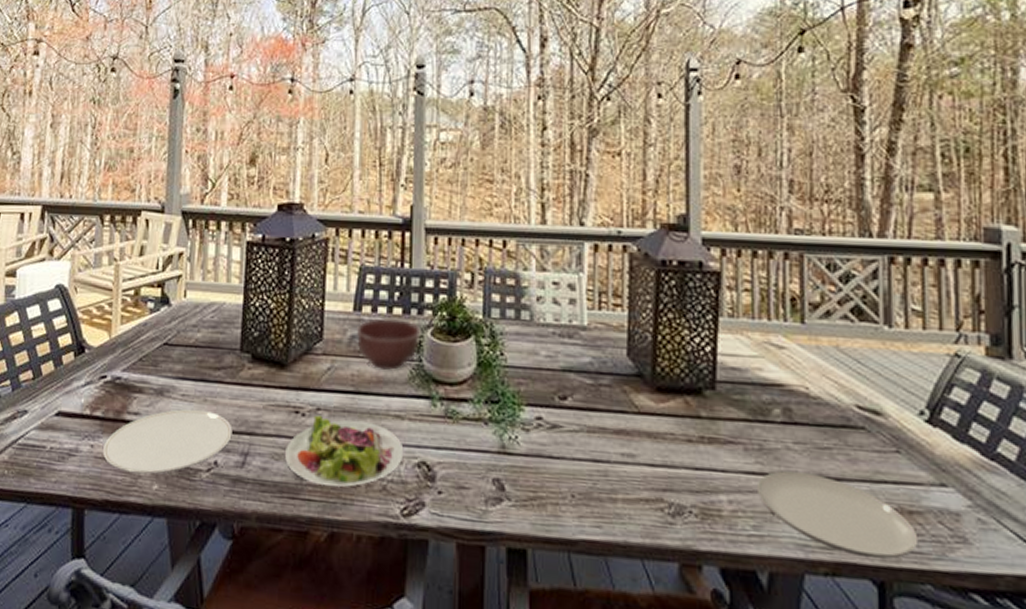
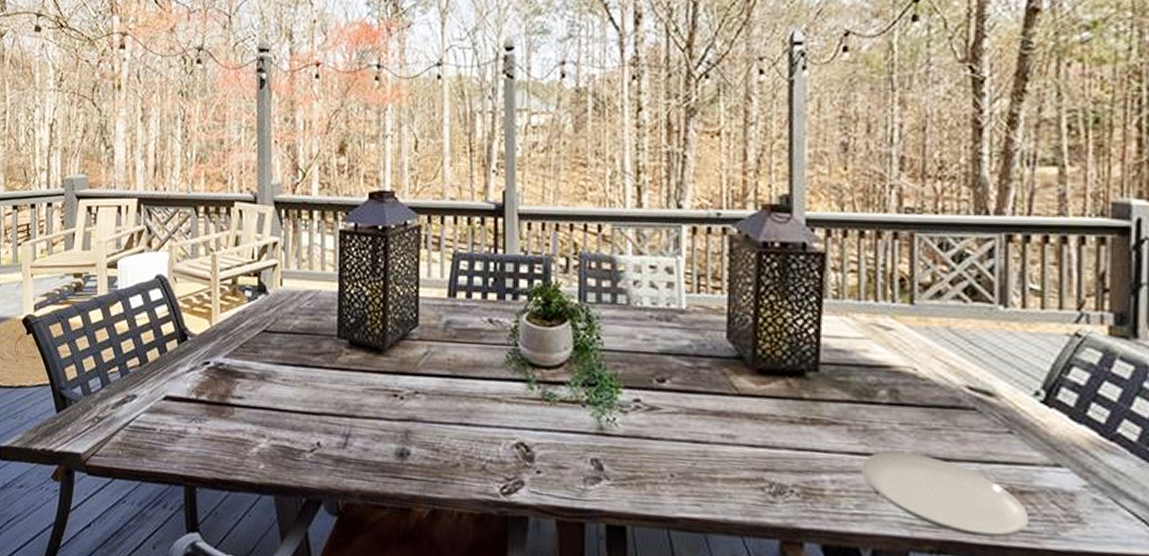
plate: present [102,409,232,475] -> none [209,393,333,455]
salad plate: present [285,415,404,487] -> none [386,398,502,467]
bowl: present [356,317,421,370] -> none [451,303,516,354]

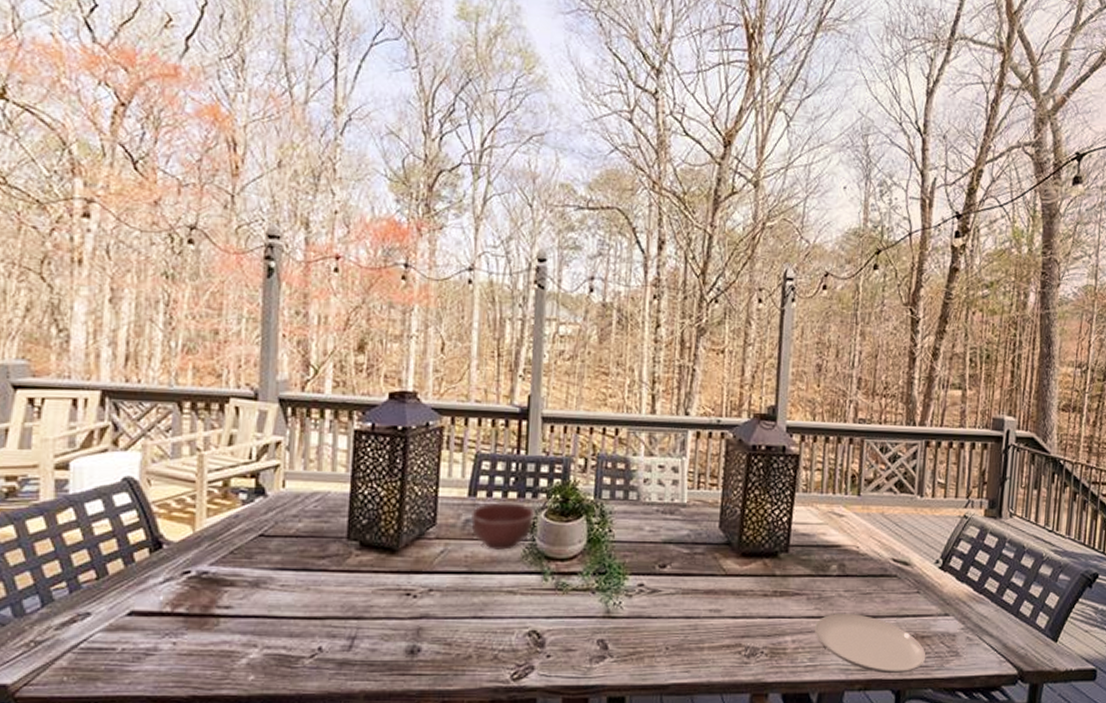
bowl: none [451,303,516,354] -> present [470,501,535,550]

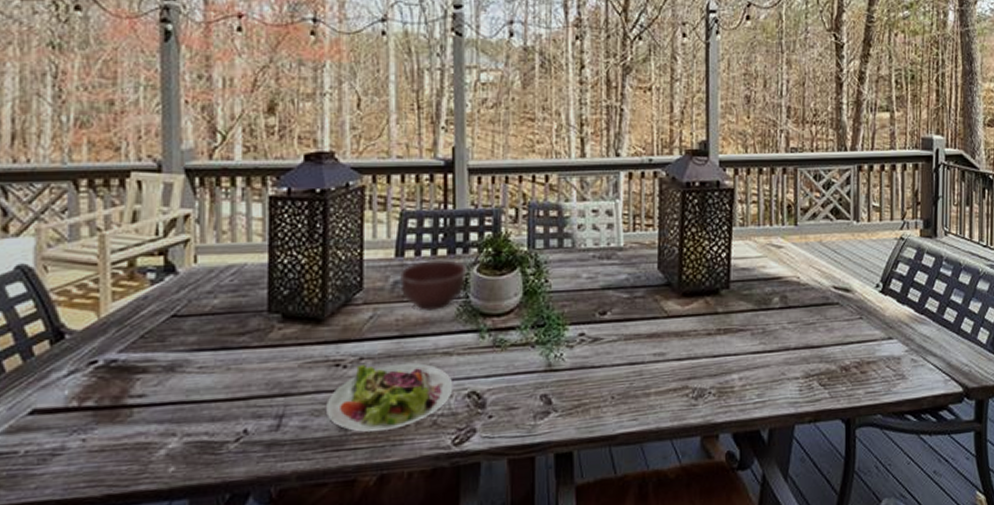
salad plate: none [395,596,516,659] -> present [327,362,453,432]
plate: present [815,614,926,673] -> none [761,345,873,403]

